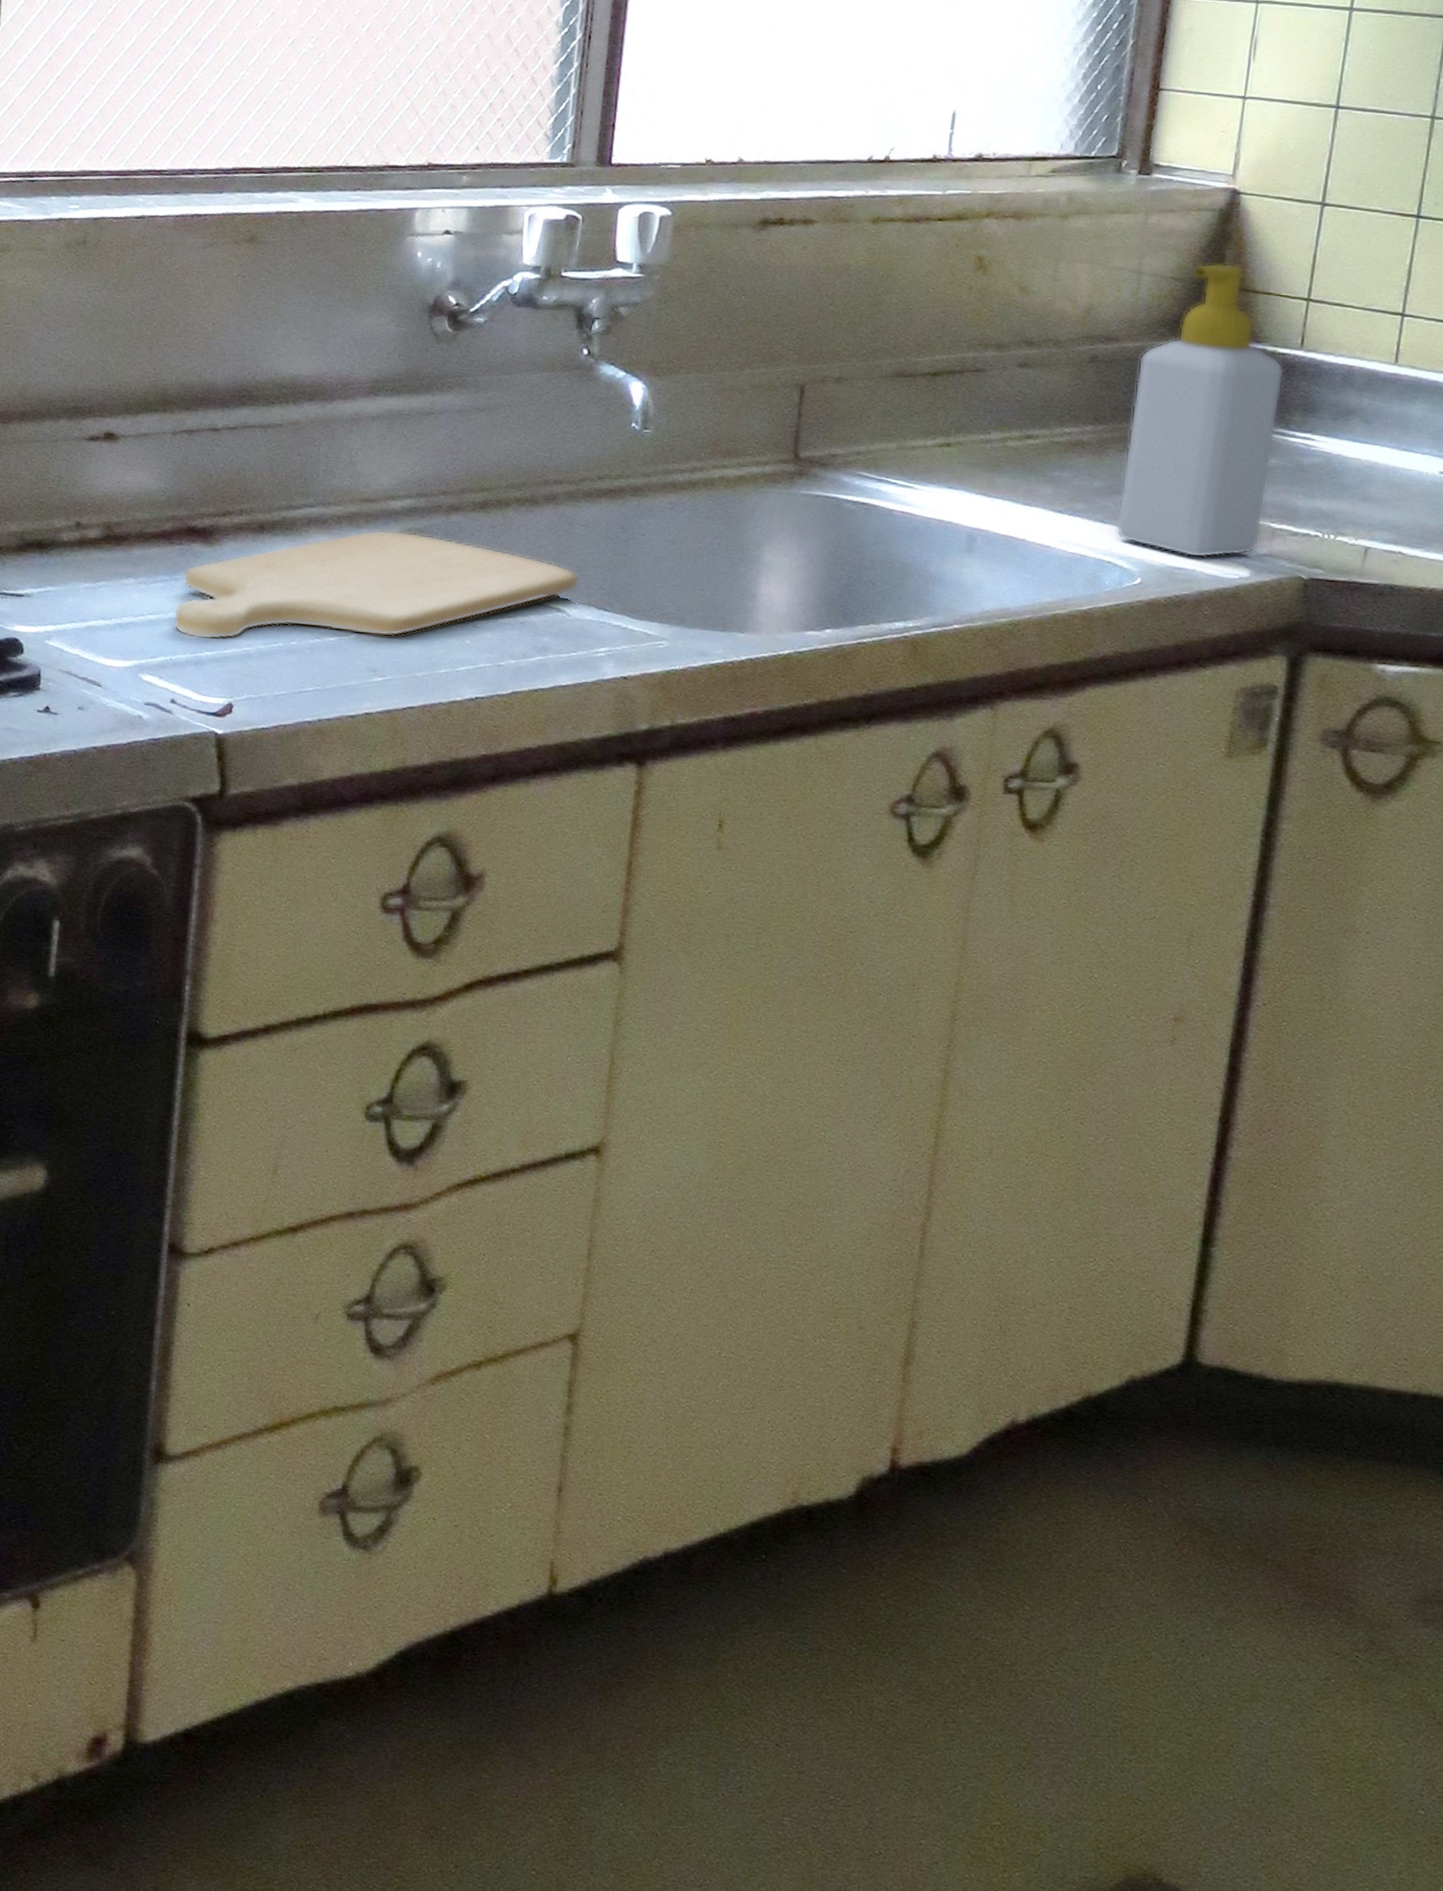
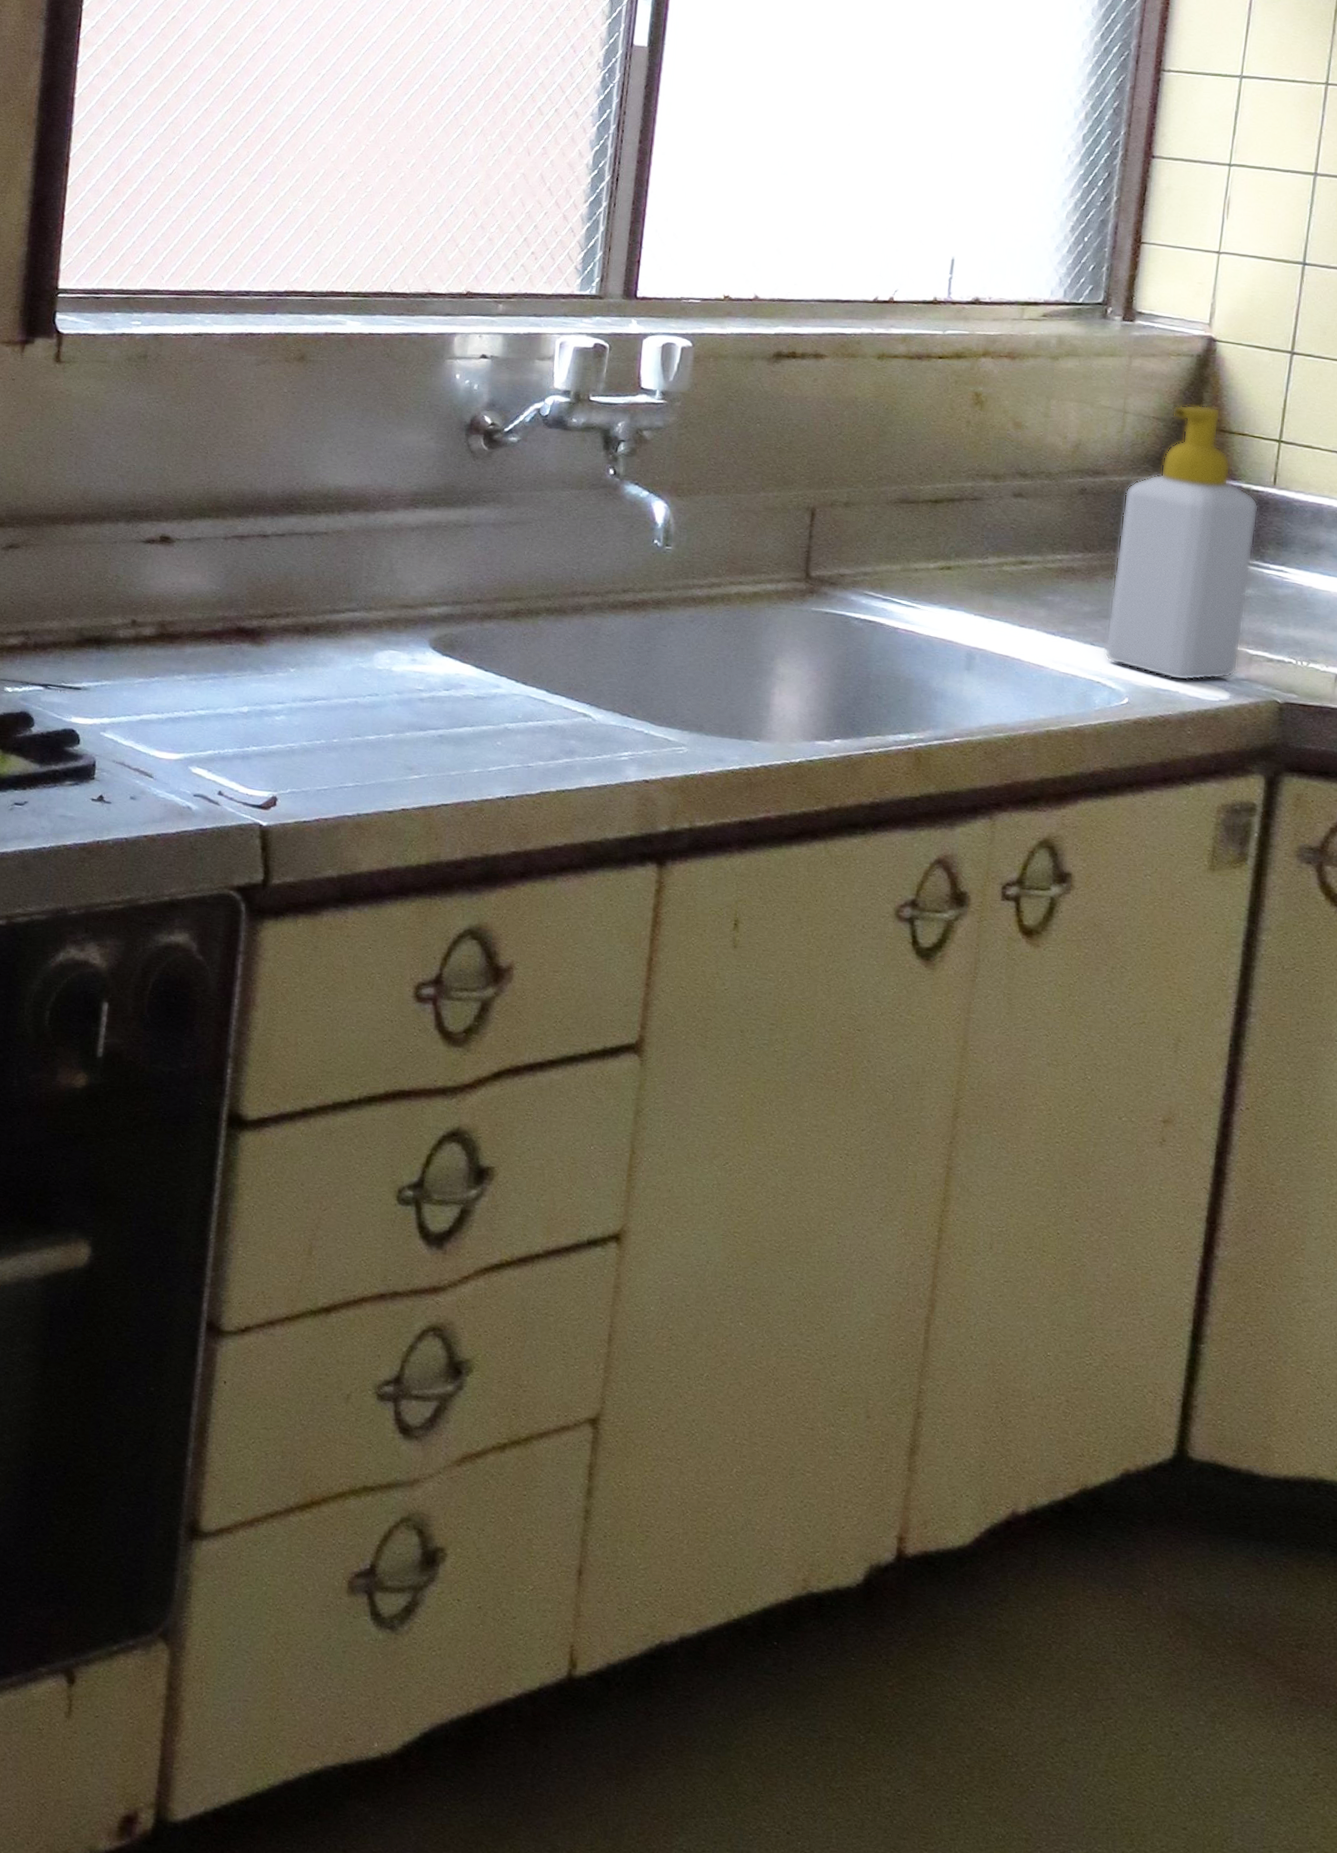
chopping board: present [172,529,579,640] -> none [221,634,605,737]

